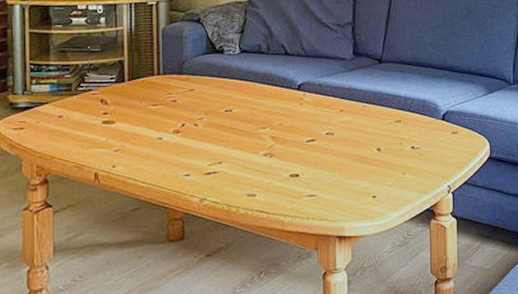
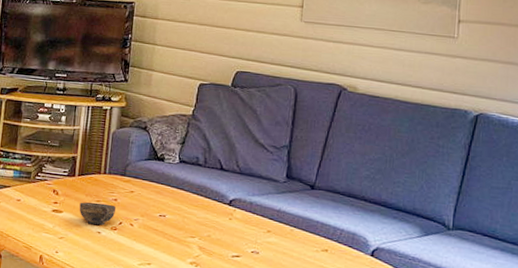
cup: none [134,106,176,131] -> present [79,202,116,226]

